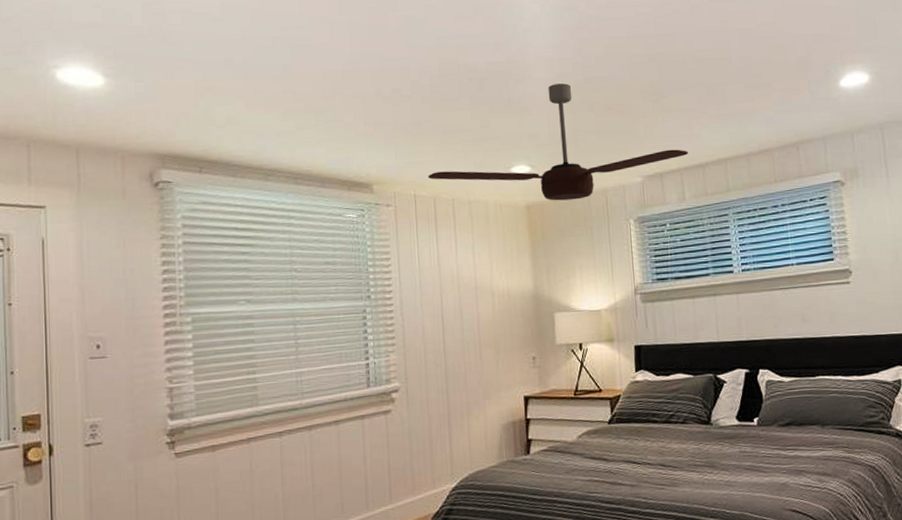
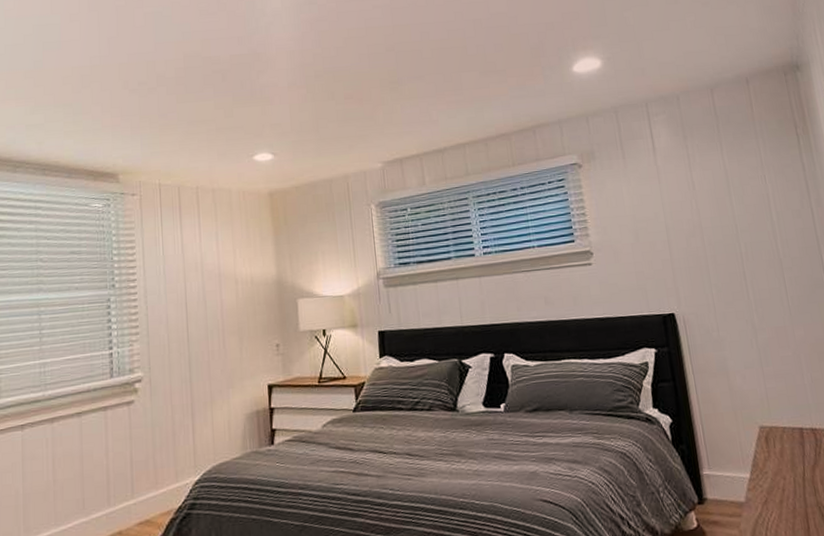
ceiling fan: present [428,83,688,201] -> none [172,73,427,188]

